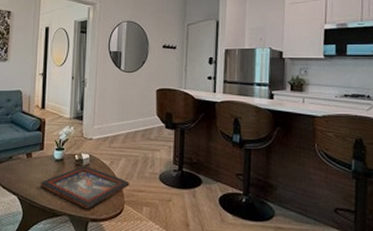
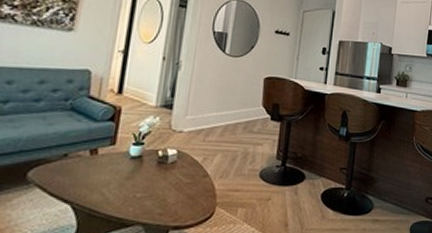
decorative tray: present [40,166,130,210] -> none [106,164,225,216]

